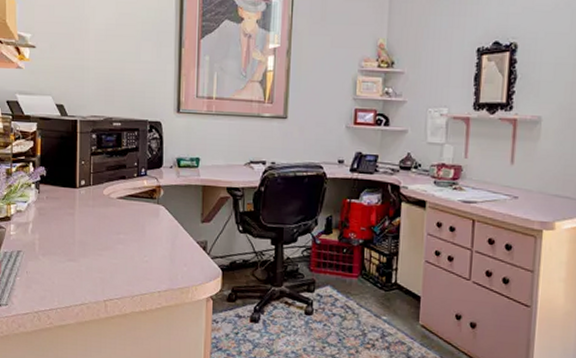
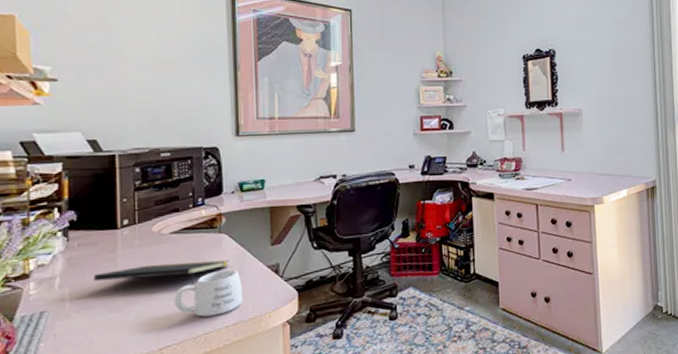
notepad: none [56,224,164,249] -> present [93,260,229,285]
mug: none [117,239,174,280] -> present [174,269,243,317]

